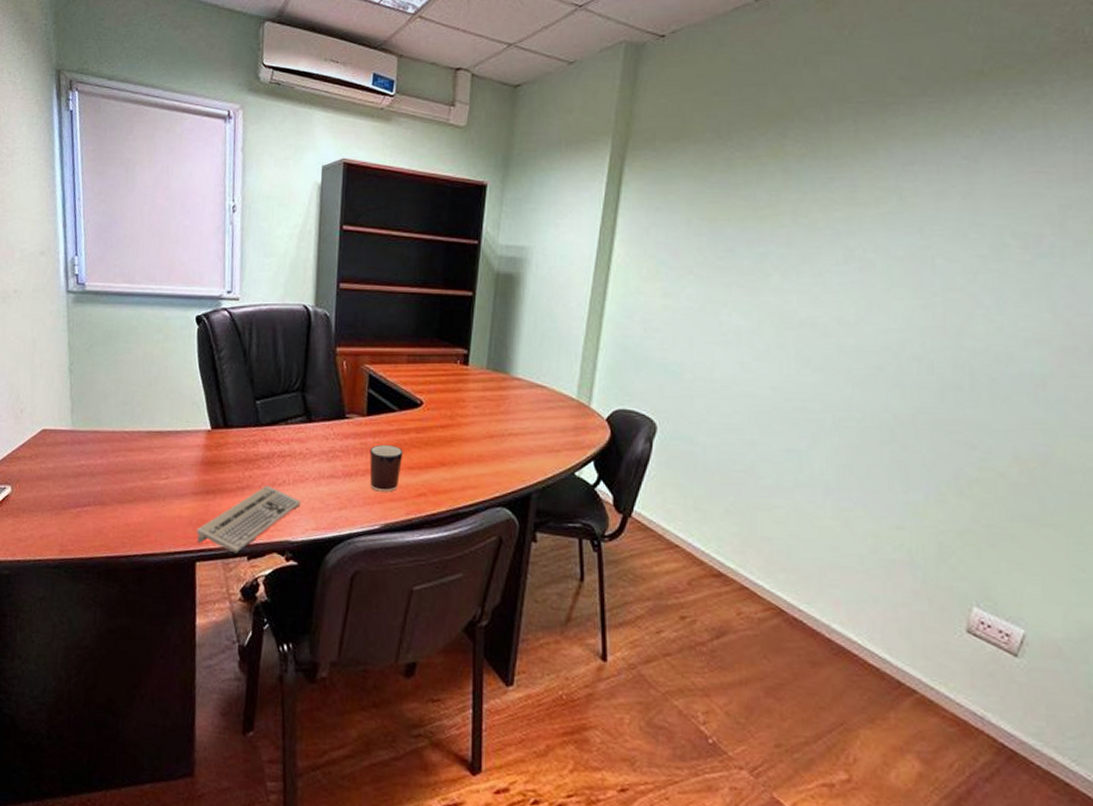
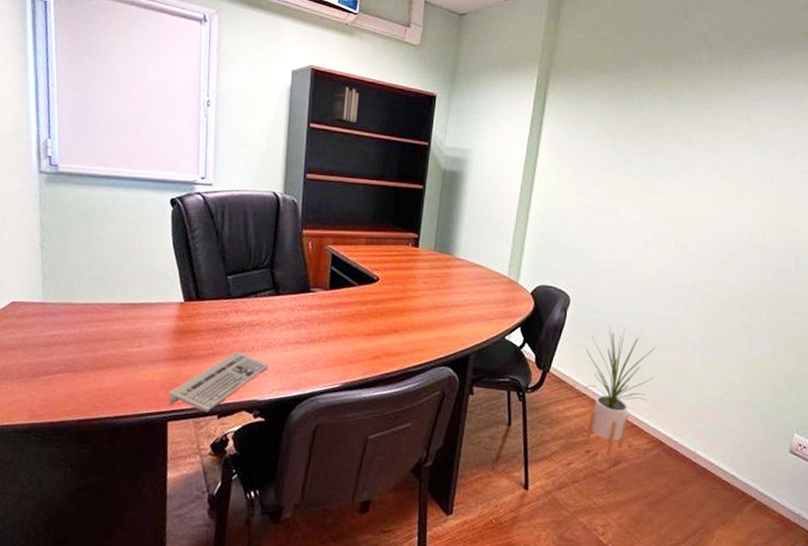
books: none [366,181,398,223] -> present [331,86,360,124]
mug: present [369,444,404,492] -> none [331,314,362,355]
house plant: none [678,461,772,626] -> present [585,326,656,457]

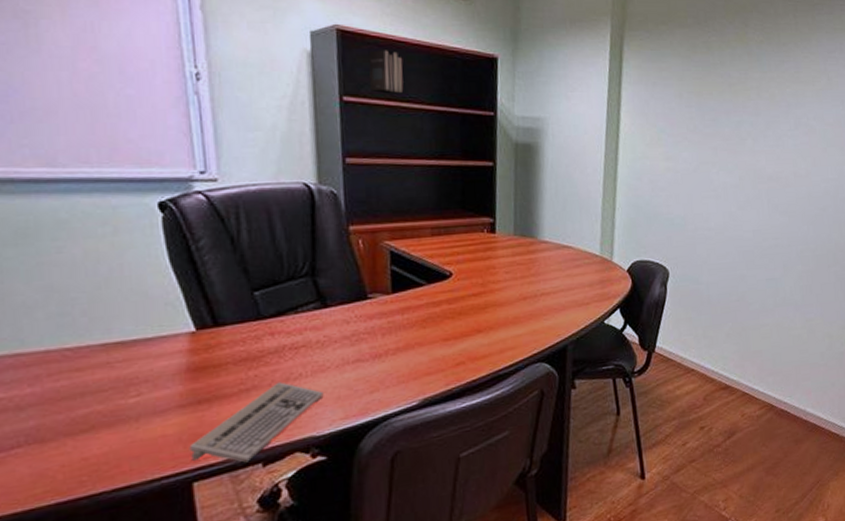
house plant: present [585,326,656,457] -> none [690,295,759,430]

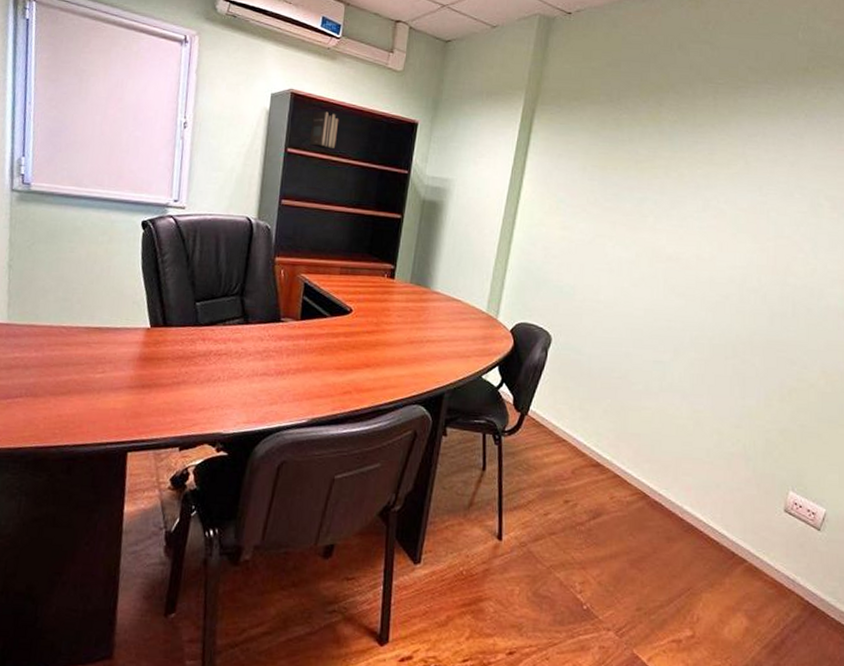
computer keyboard: present [189,382,324,463] -> none [129,381,234,444]

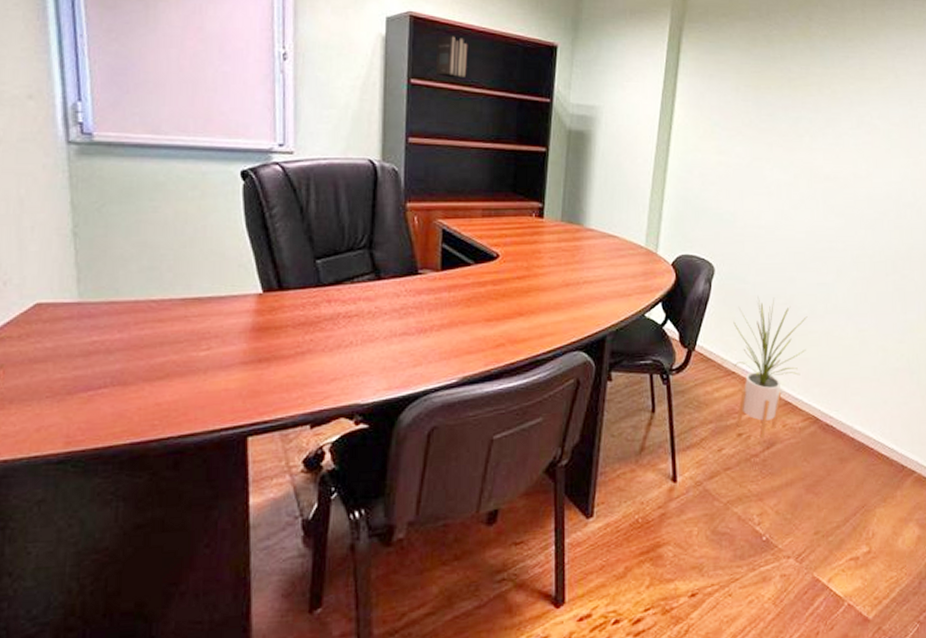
house plant: none [564,368,642,508] -> present [733,296,808,439]

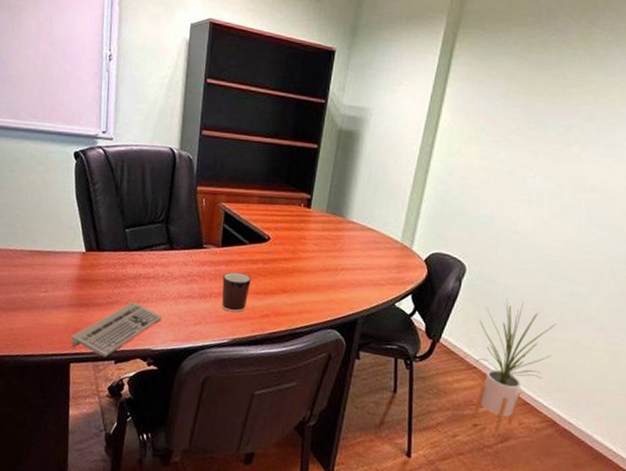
computer keyboard: none [247,348,371,423] -> present [71,302,162,358]
books: present [435,36,468,79] -> none [227,40,257,79]
mug: none [445,298,480,345] -> present [221,272,252,312]

